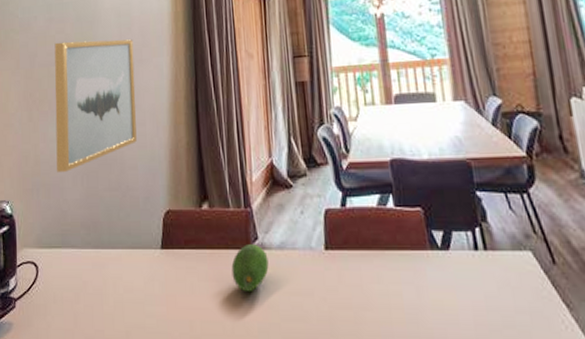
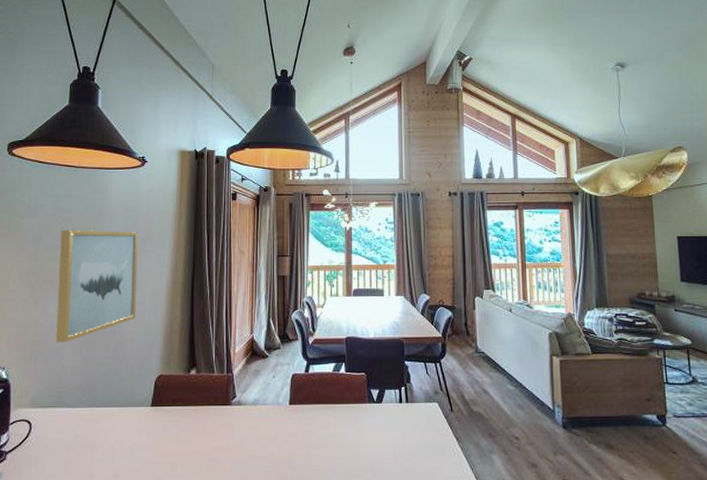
fruit: present [231,244,269,292] -> none [212,401,243,439]

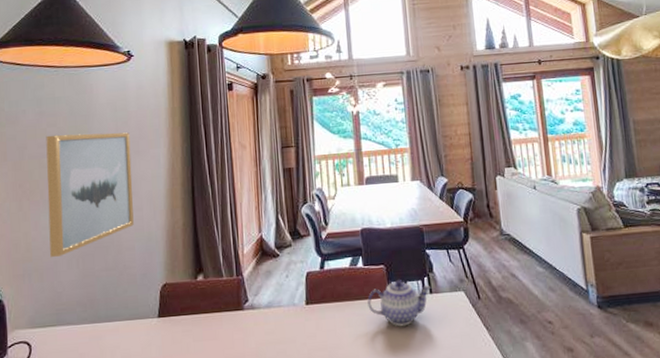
teapot: none [347,388,408,432] -> present [367,280,432,327]

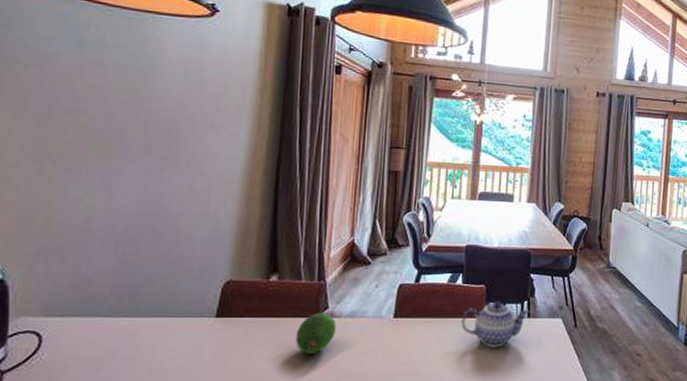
wall art: present [46,132,134,257] -> none [79,88,204,236]
fruit: none [224,306,258,346] -> present [295,313,336,355]

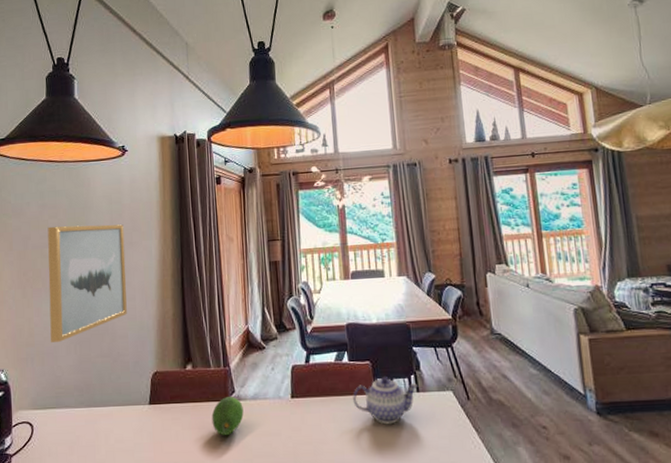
wall art: none [79,88,204,236] -> present [47,224,127,342]

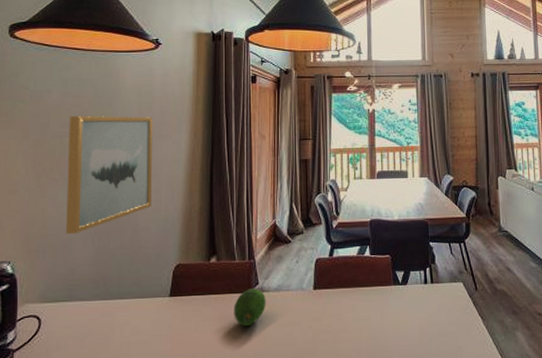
teapot: present [353,377,419,425] -> none [372,269,433,314]

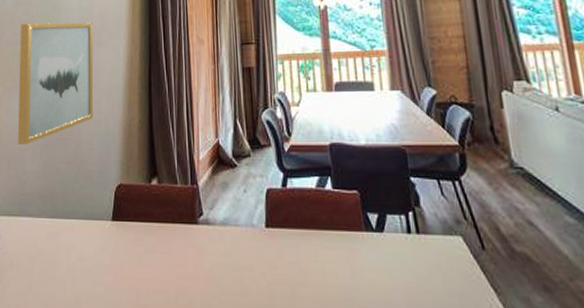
fruit: present [234,288,266,327] -> none [177,219,212,265]

